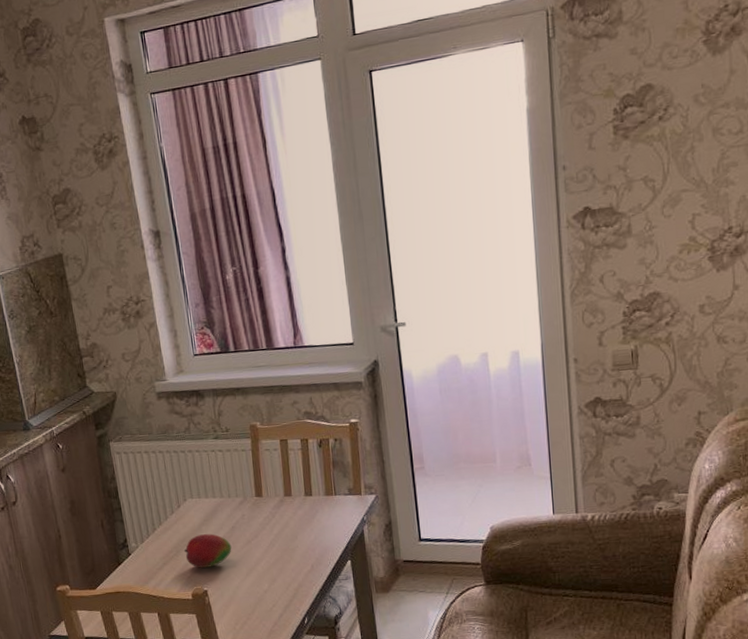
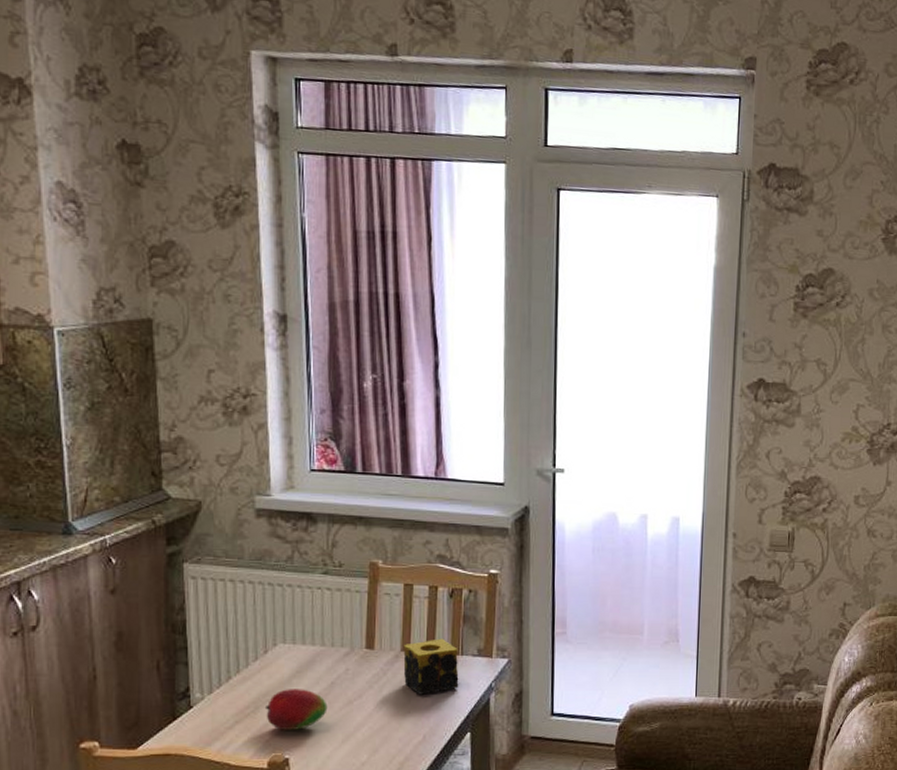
candle: none [286,482,336,532] -> present [403,638,459,695]

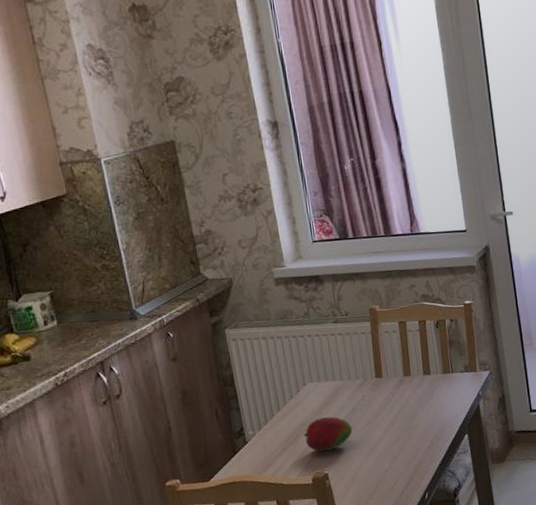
candle: present [403,638,459,695] -> none [405,361,453,409]

